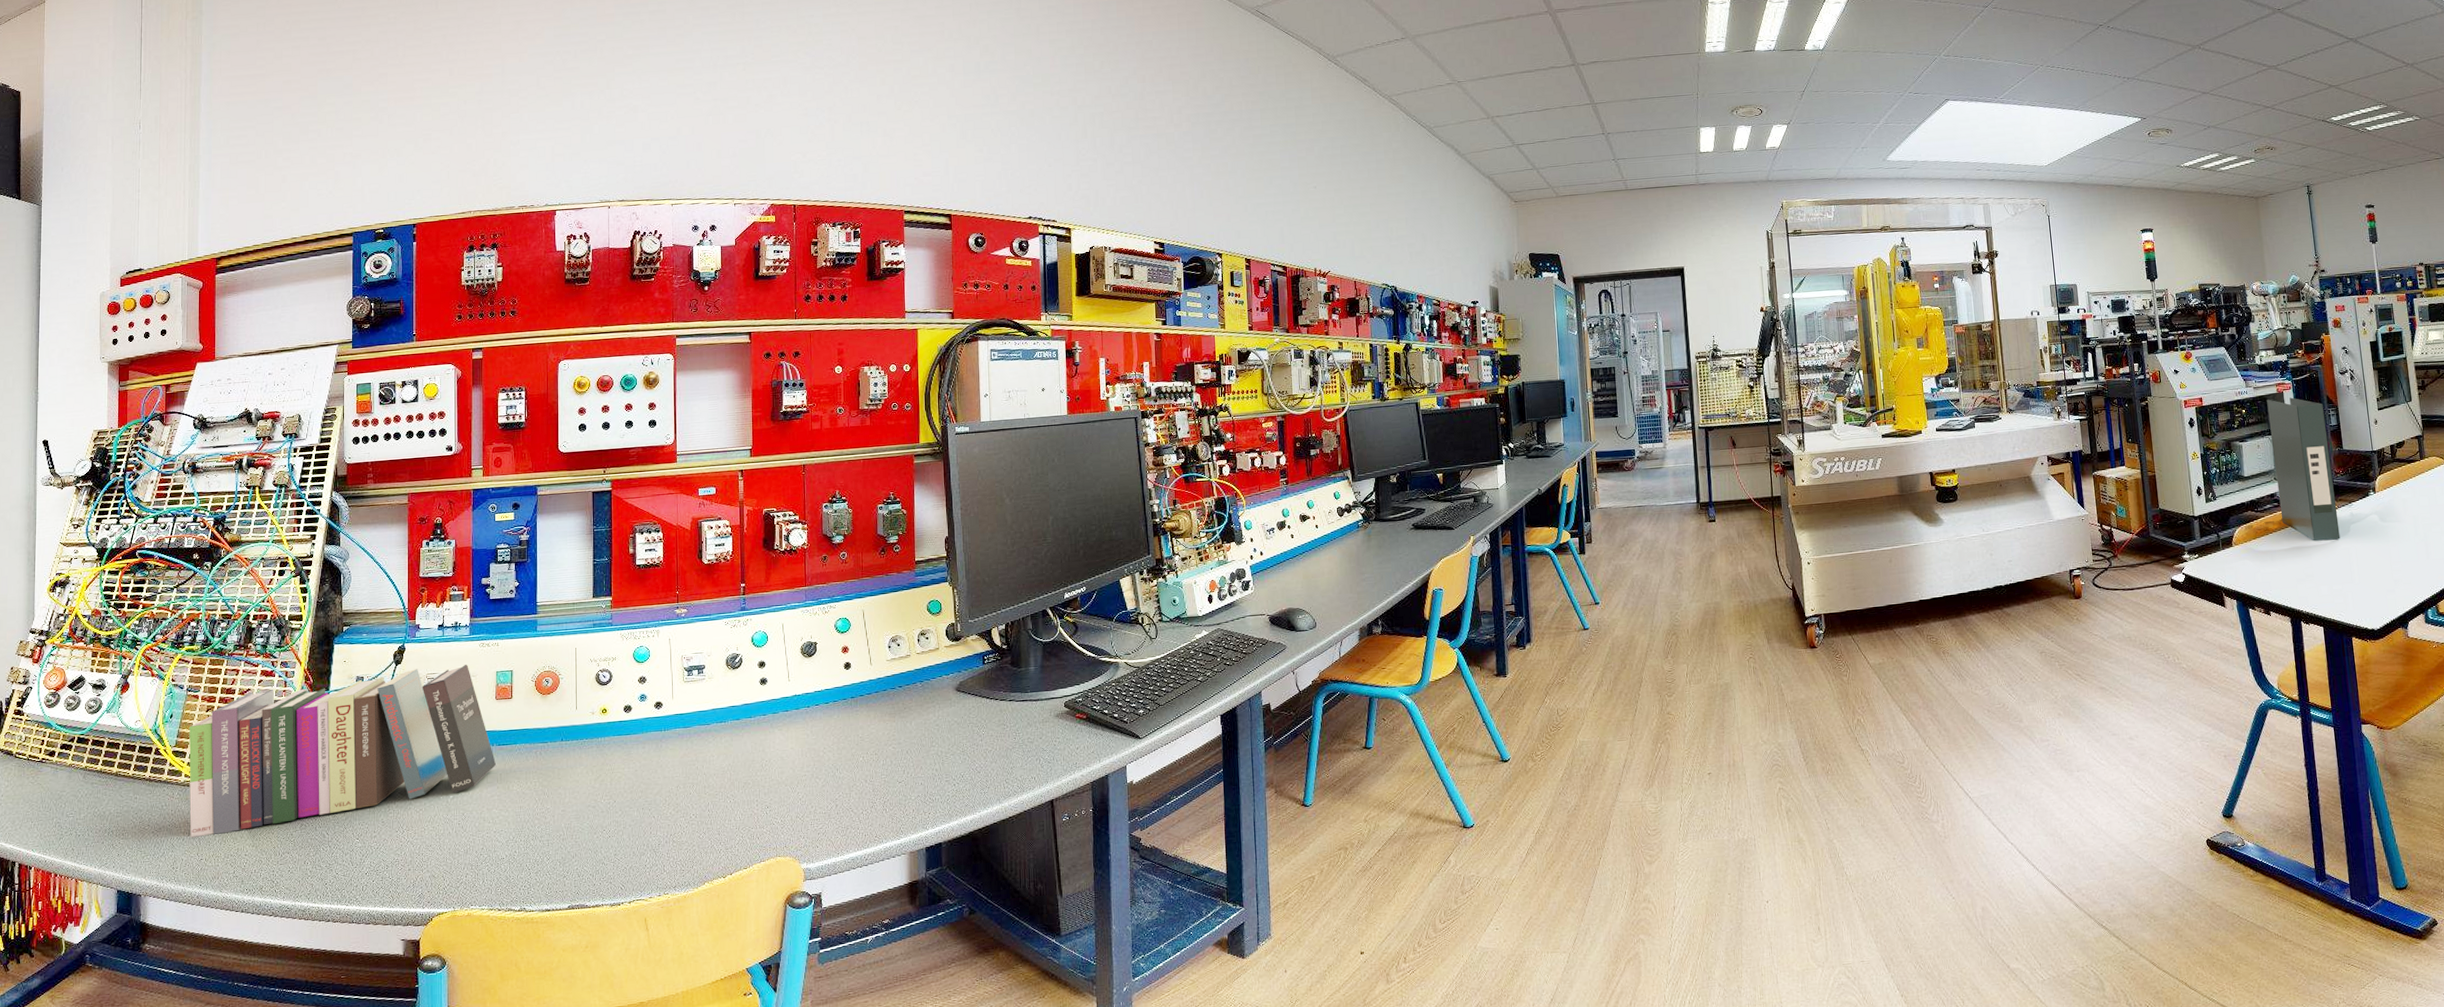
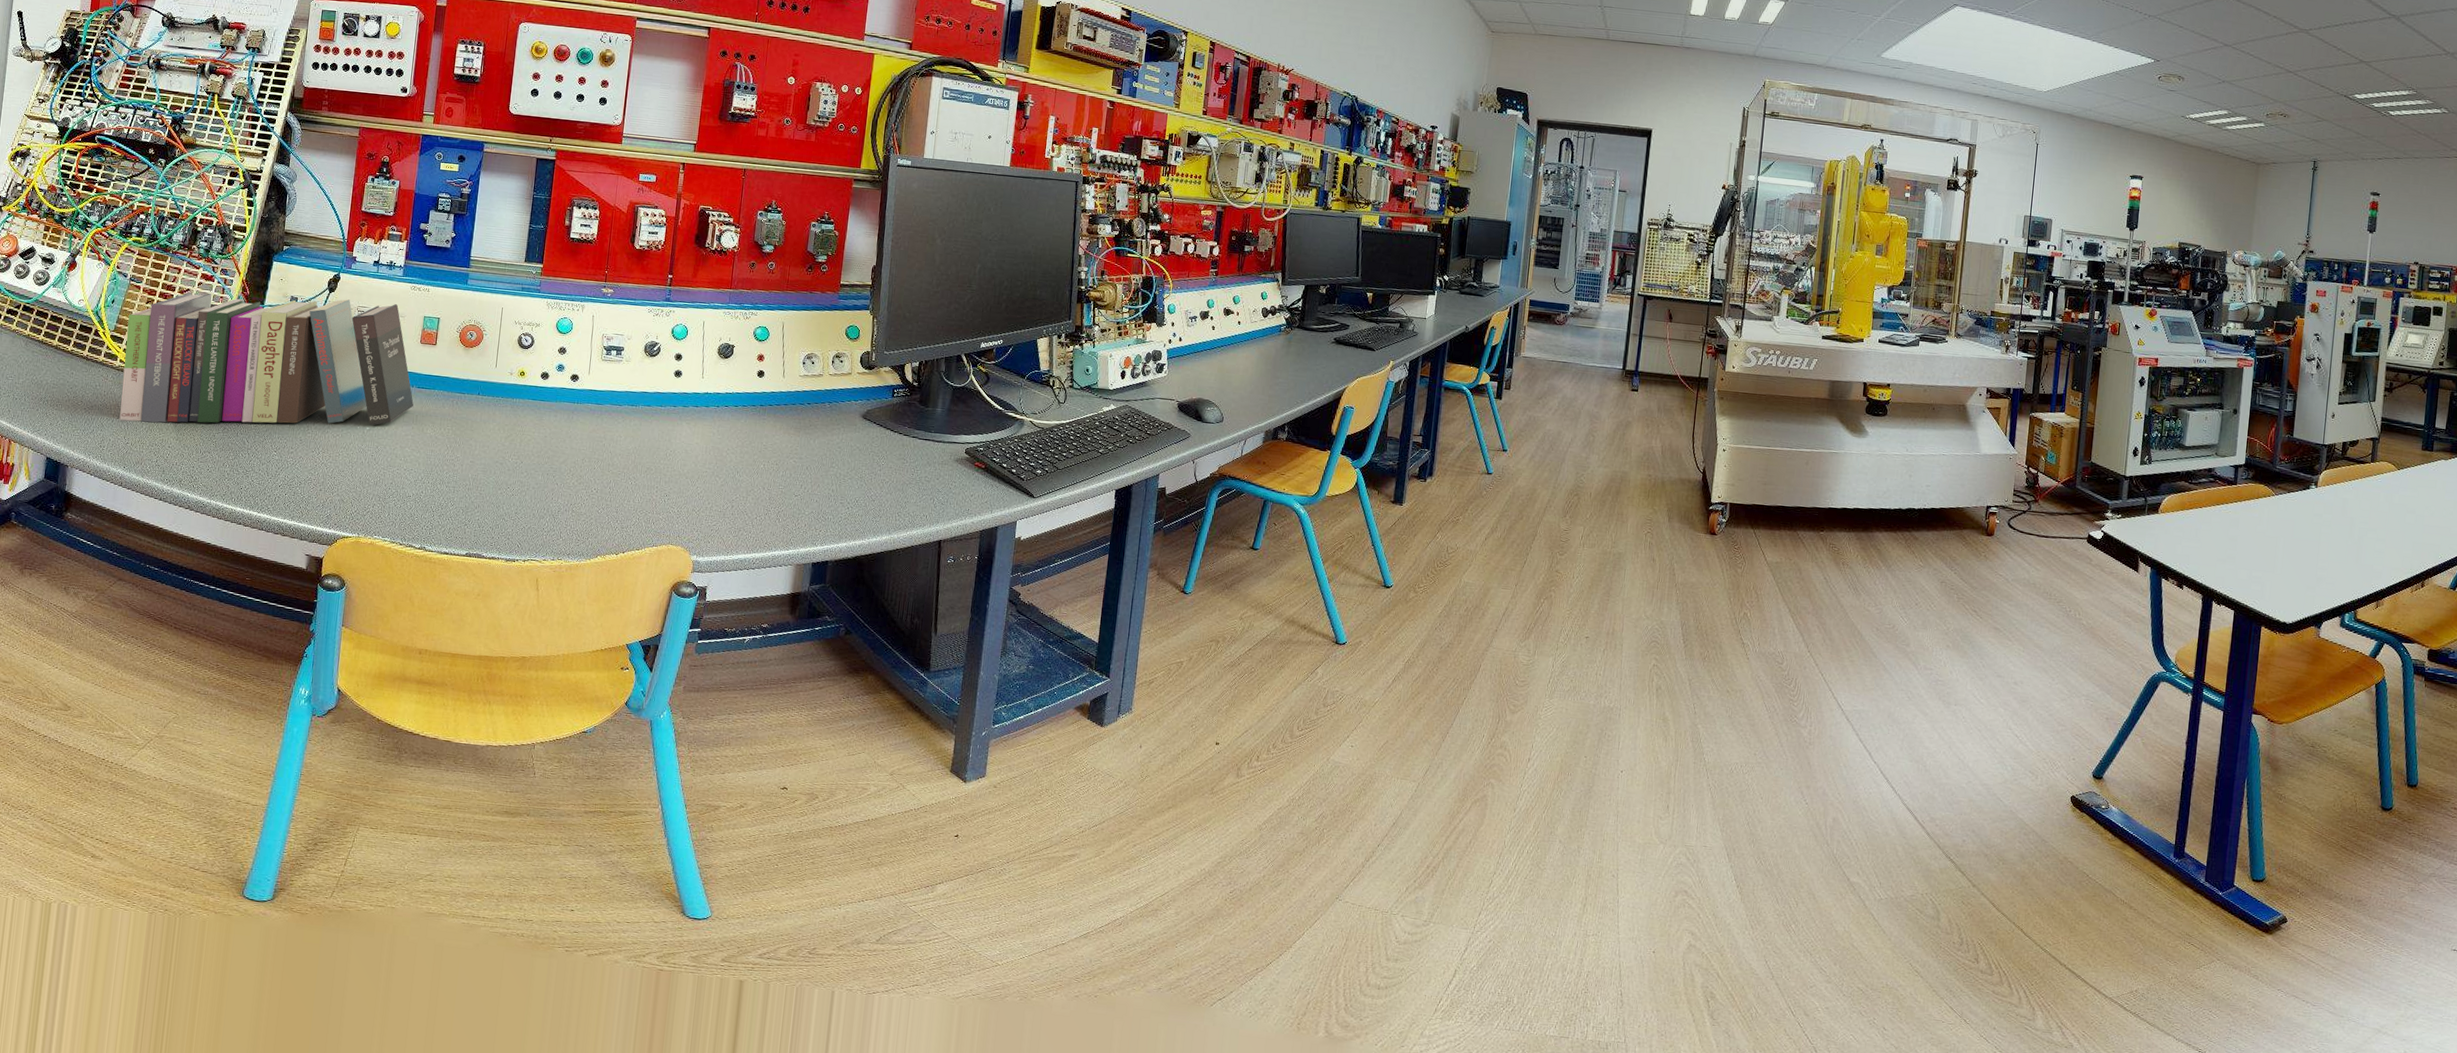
binder: present [2267,397,2340,541] -> none [2214,372,2282,527]

